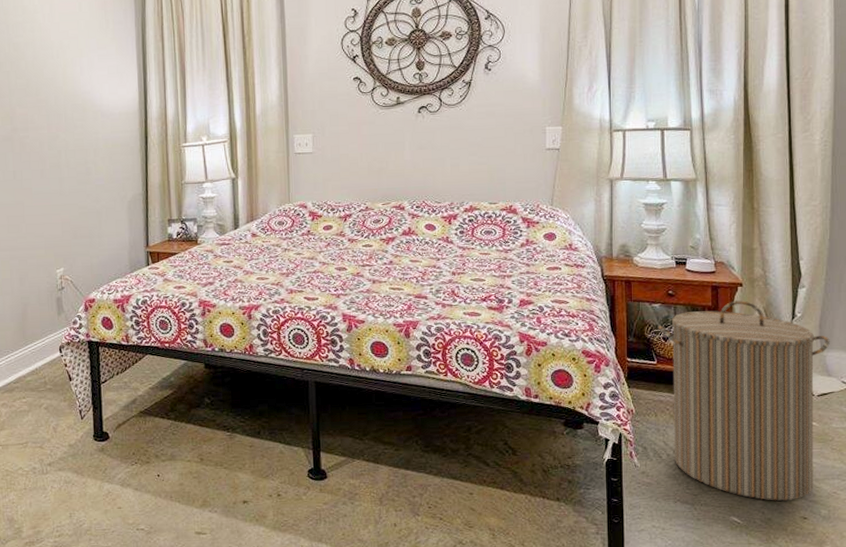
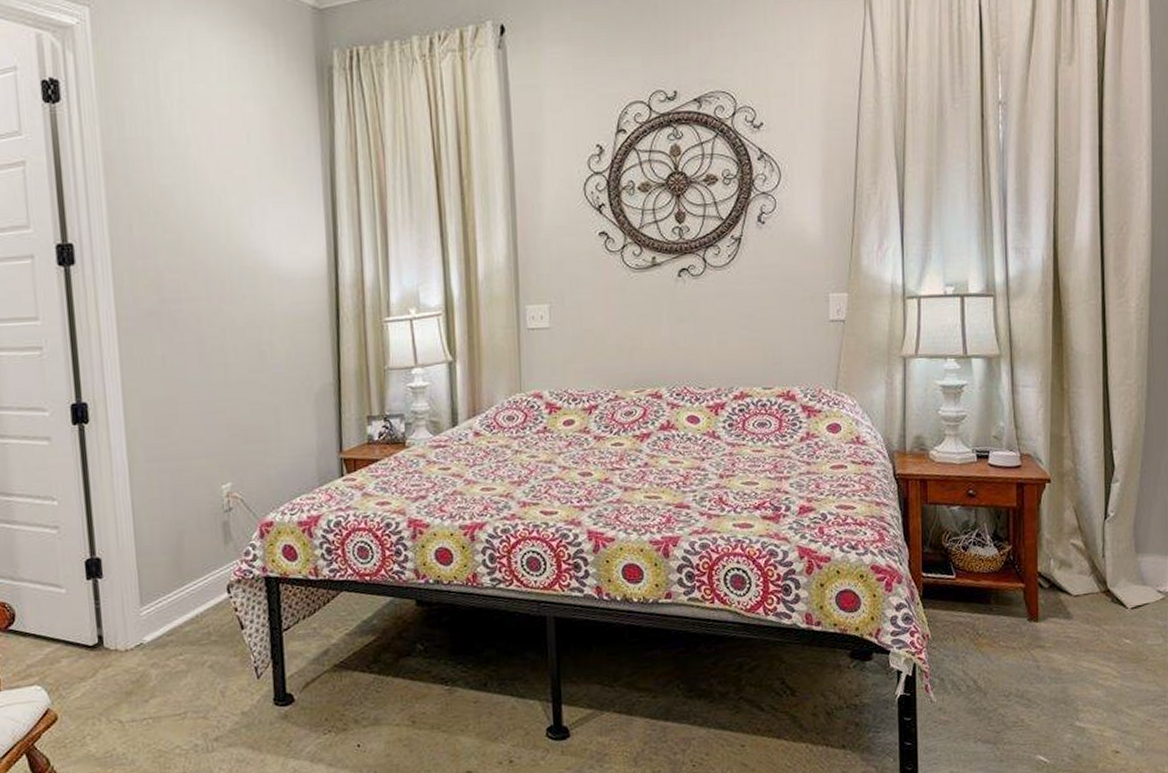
laundry hamper: present [657,300,830,501] -> none [956,499,1145,734]

